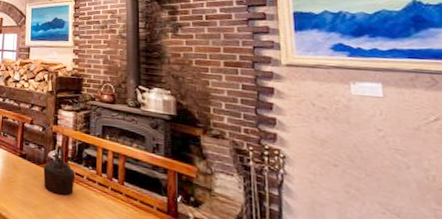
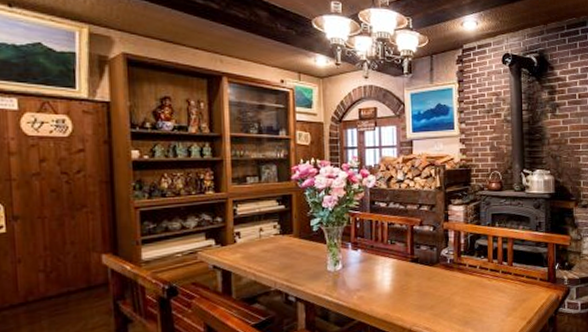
kettle: present [43,145,76,196] -> none [437,241,469,290]

